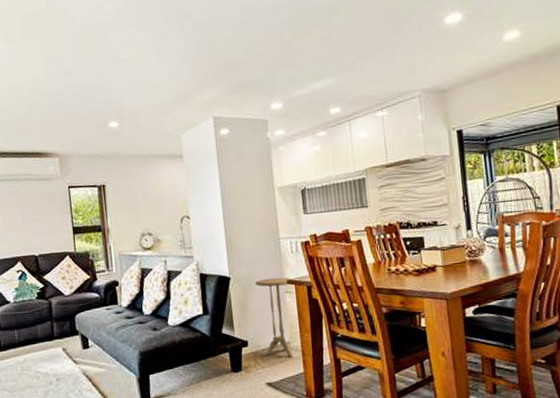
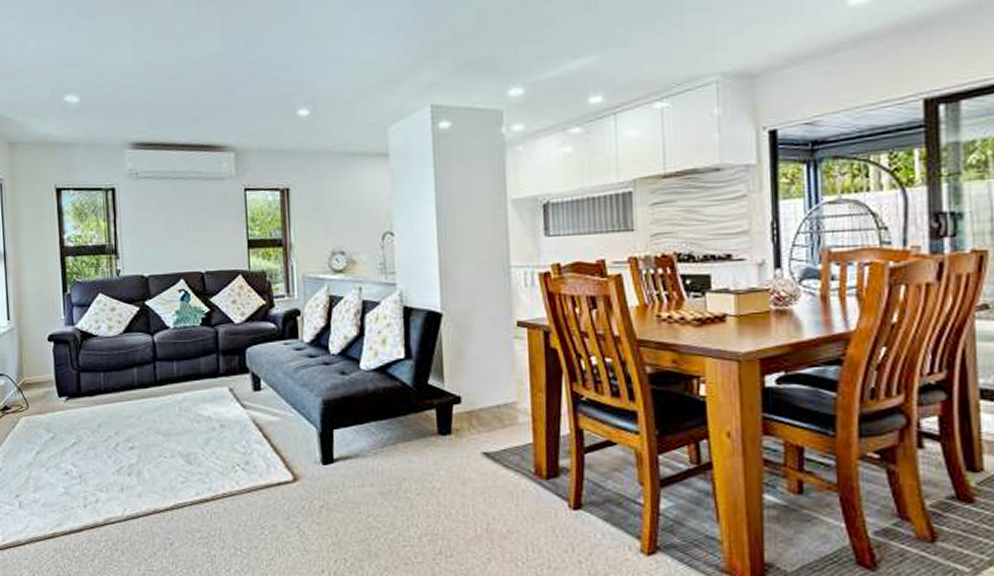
side table: present [255,277,293,358] -> none [475,317,522,423]

